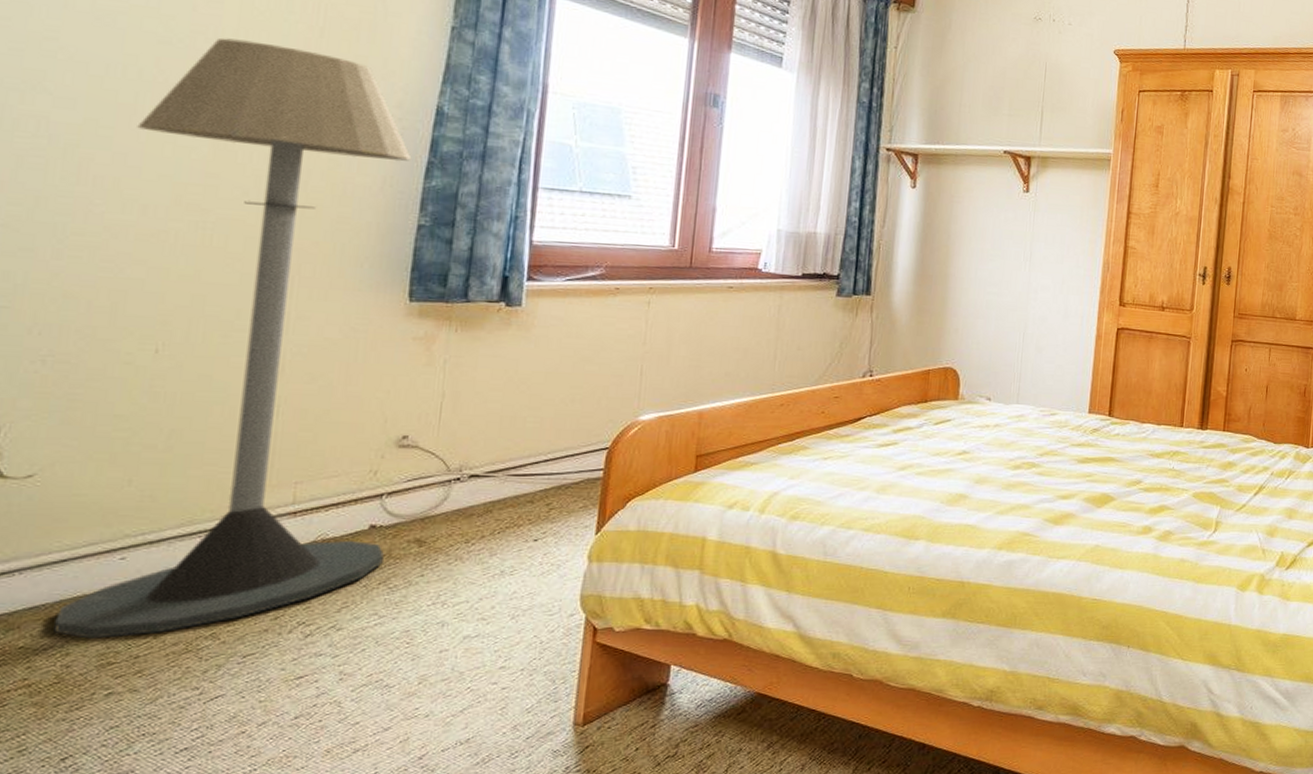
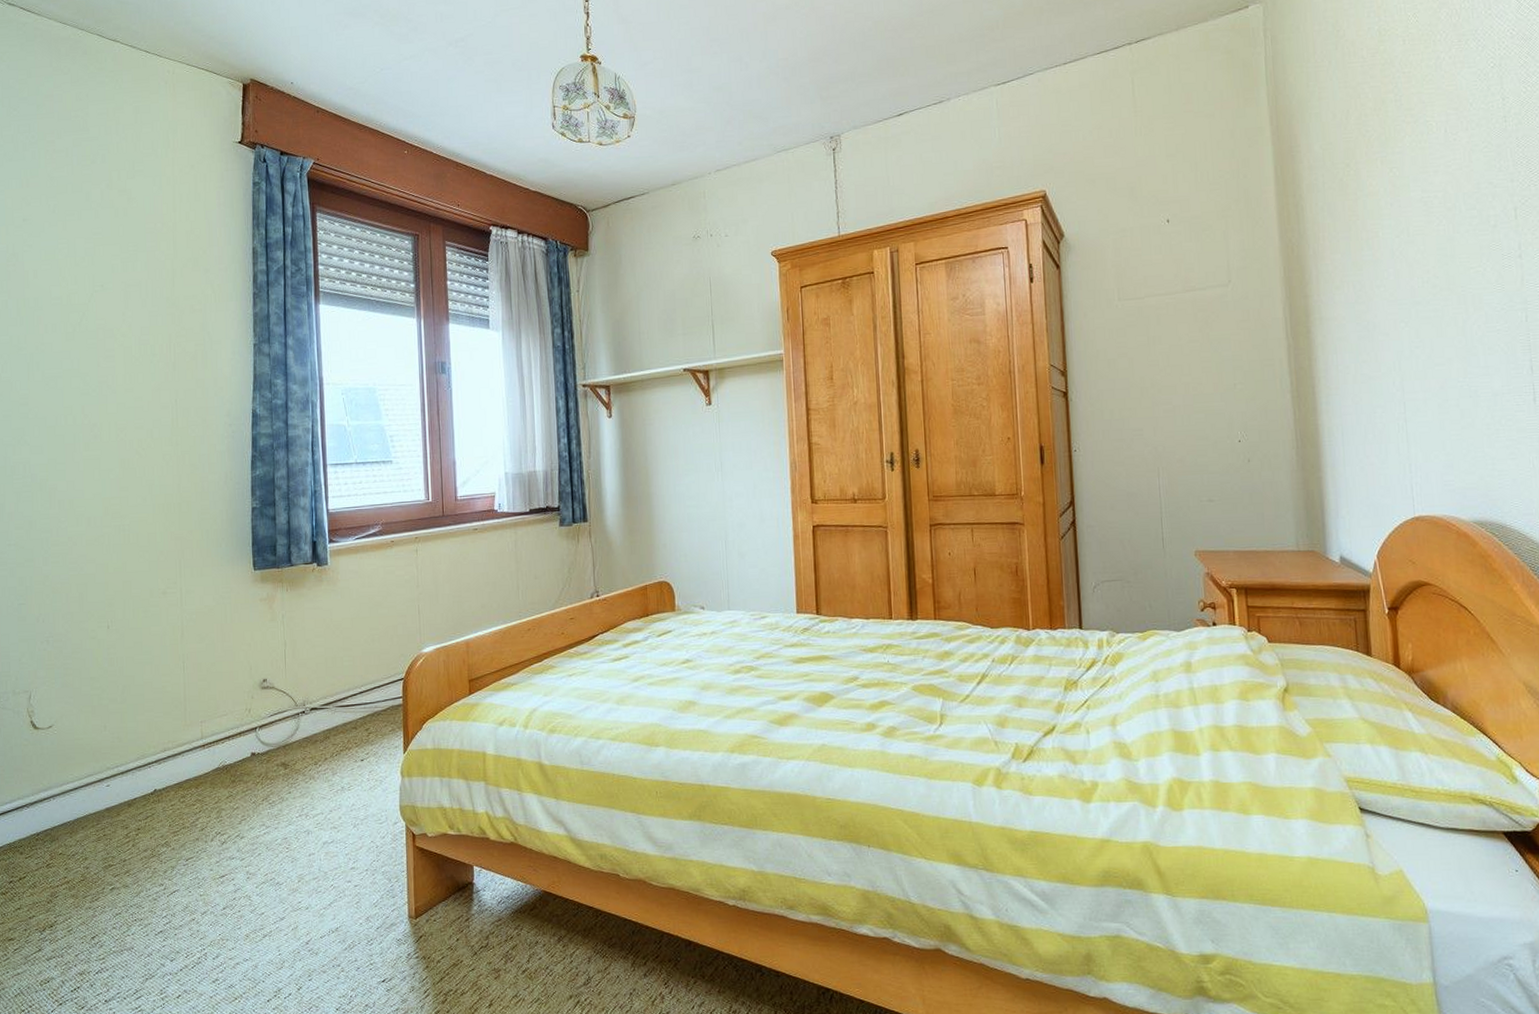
floor lamp: present [54,38,412,639] -> none [76,382,263,847]

